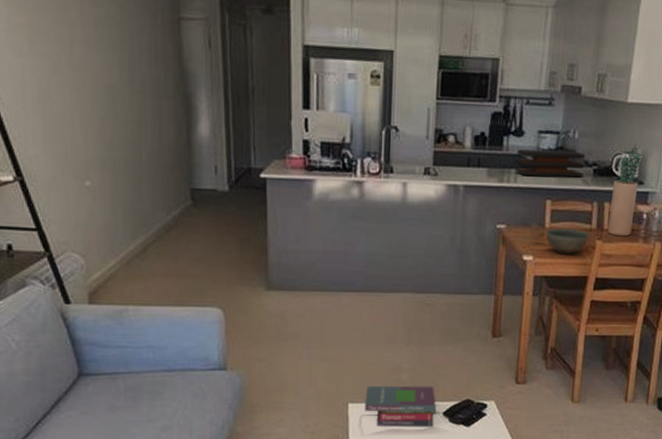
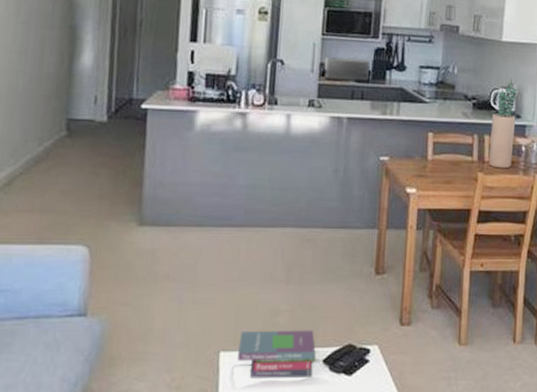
toaster: none [439,122,487,149] -> present [323,56,371,82]
cutting board: present [516,149,586,178] -> none [398,83,465,111]
bowl: present [546,227,589,255] -> none [428,160,471,187]

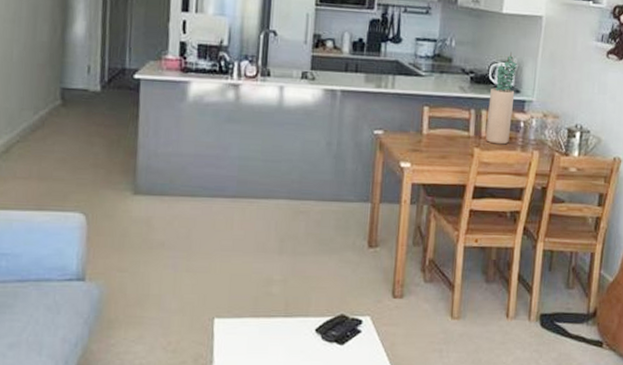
books: present [238,330,316,379] -> none [232,299,309,345]
toaster: present [323,56,371,82] -> none [317,28,365,54]

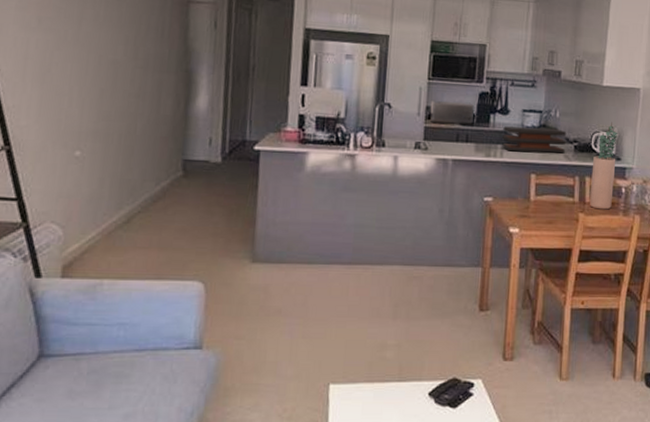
toaster: none [317,28,365,54] -> present [429,100,475,125]
cutting board: none [393,56,463,85] -> present [502,126,567,154]

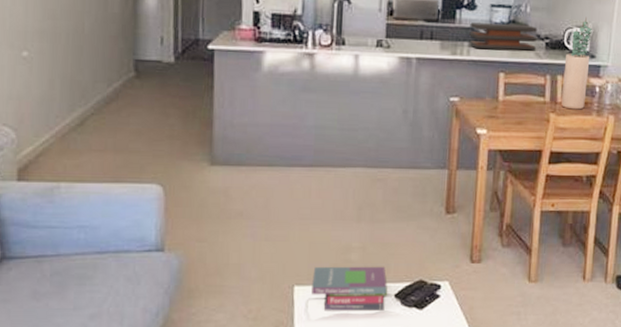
books: none [346,364,422,410] -> present [312,266,388,311]

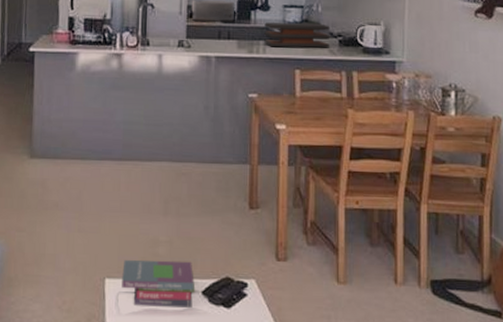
vase: present [560,17,592,110] -> none [358,14,384,106]

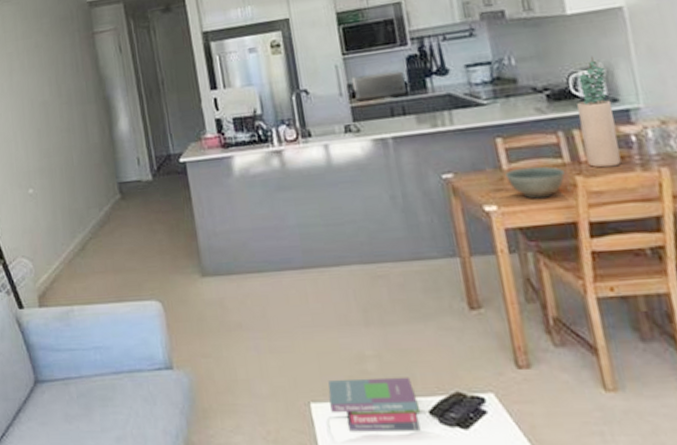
cutting board: present [264,22,330,49] -> none [445,78,536,117]
bowl: none [297,96,340,124] -> present [505,166,565,199]
vase: none [358,14,384,106] -> present [577,56,622,168]

